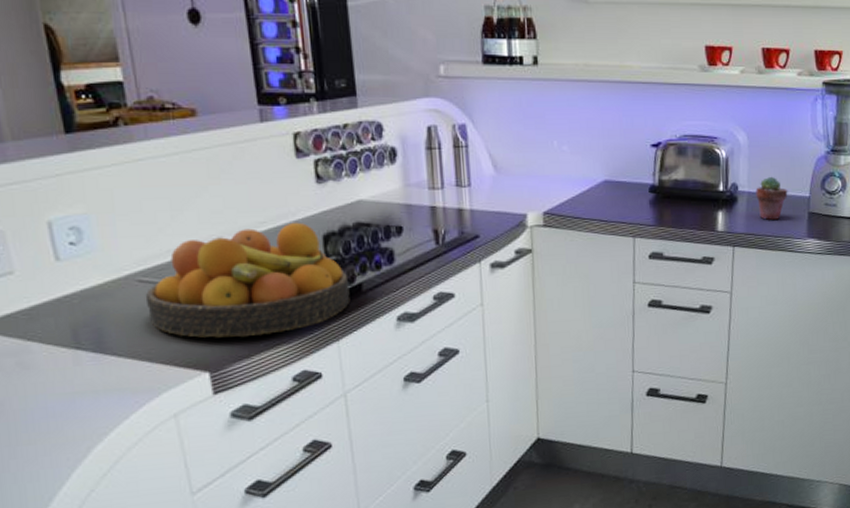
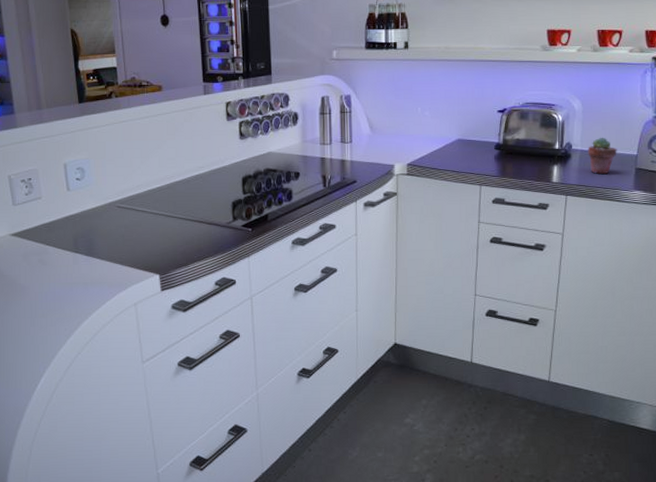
fruit bowl: present [145,222,350,338] -> none [121,167,259,251]

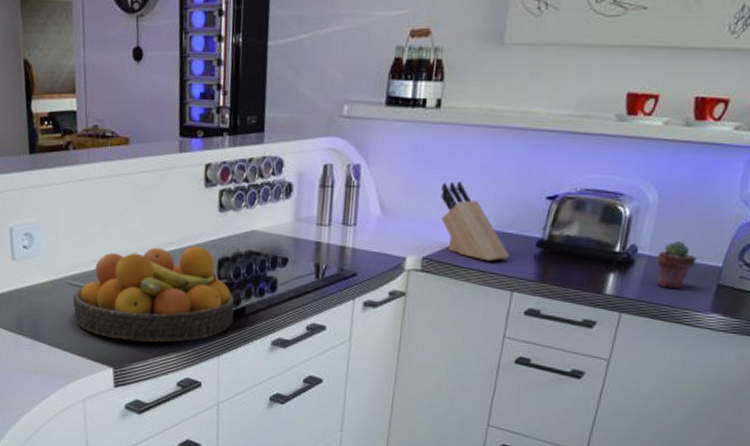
fruit bowl: none [121,167,259,251] -> present [72,245,235,343]
knife block: none [416,103,475,163] -> present [441,181,510,262]

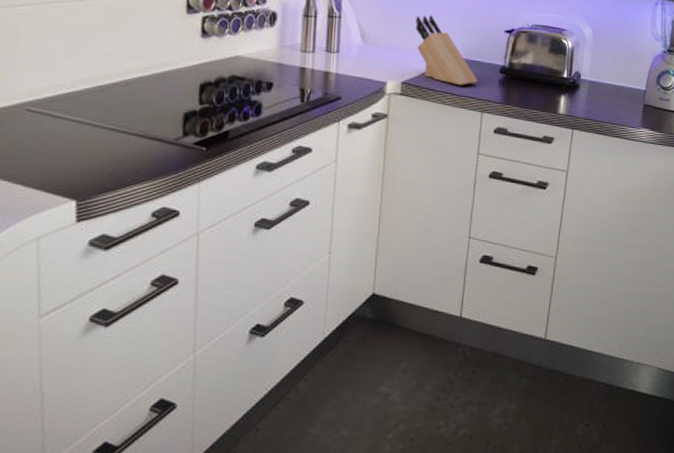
fruit bowl: present [72,245,235,343] -> none [30,70,217,171]
potted succulent: present [657,240,697,289] -> none [596,68,626,108]

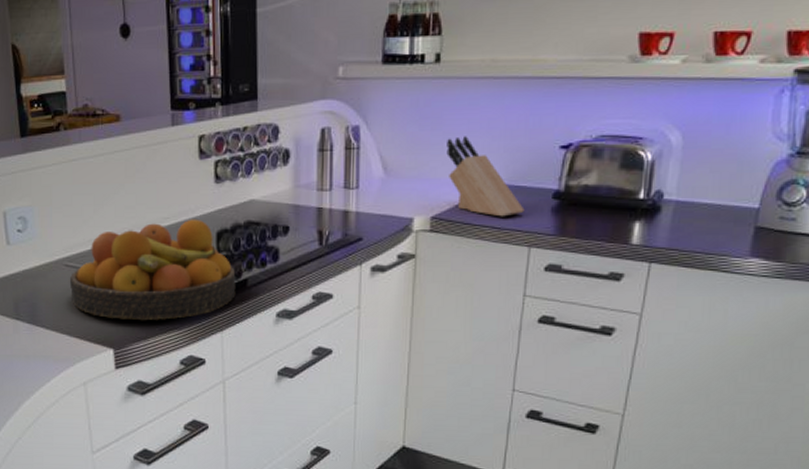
fruit bowl: none [30,70,217,171] -> present [69,219,236,321]

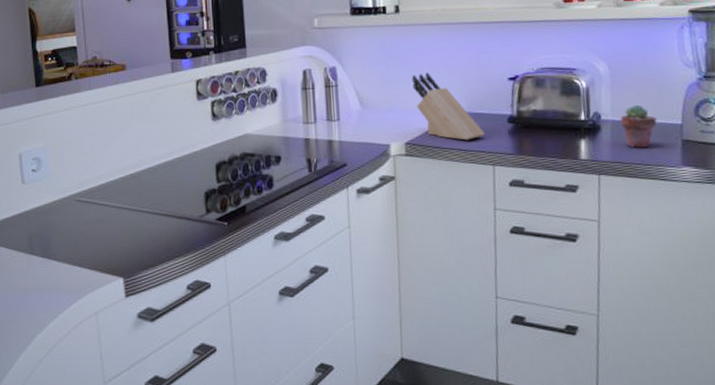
fruit bowl: present [69,219,236,321] -> none [80,153,236,250]
potted succulent: none [686,183,730,234] -> present [620,104,657,148]

